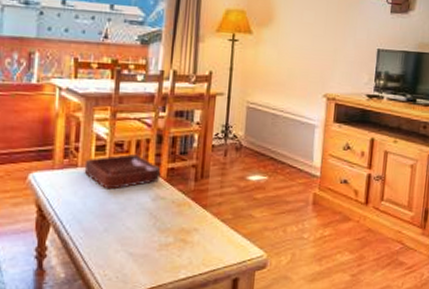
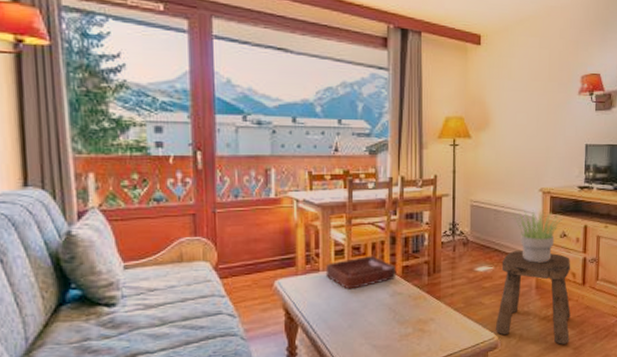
stool: none [264,161,354,269] -> present [495,251,571,345]
potted plant: none [291,117,347,176] -> present [511,211,563,263]

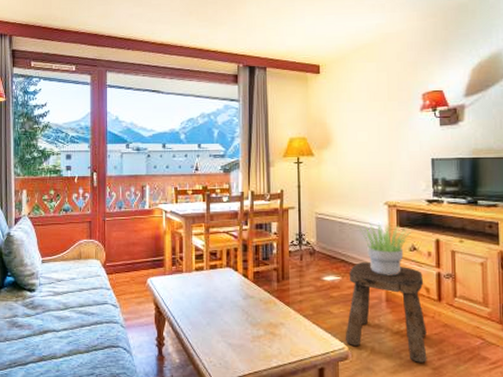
decorative tray: present [325,256,397,290] -> none [188,261,249,290]

